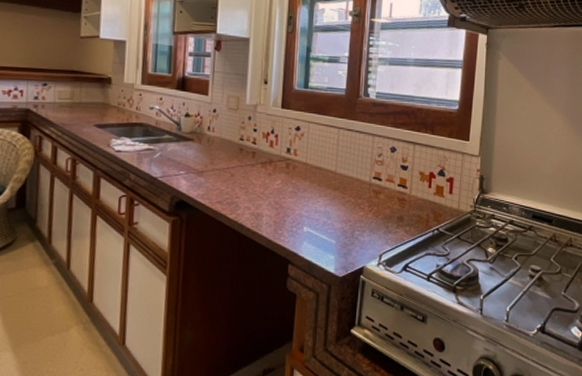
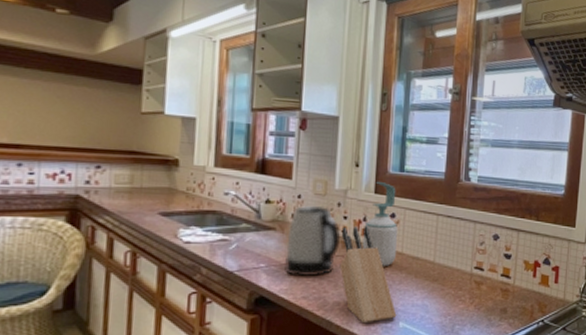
kettle: none [200,118,251,183] -> present [283,205,341,276]
knife block: none [250,138,302,227] -> present [339,226,397,324]
soap bottle: none [271,97,303,176] -> present [363,181,399,267]

